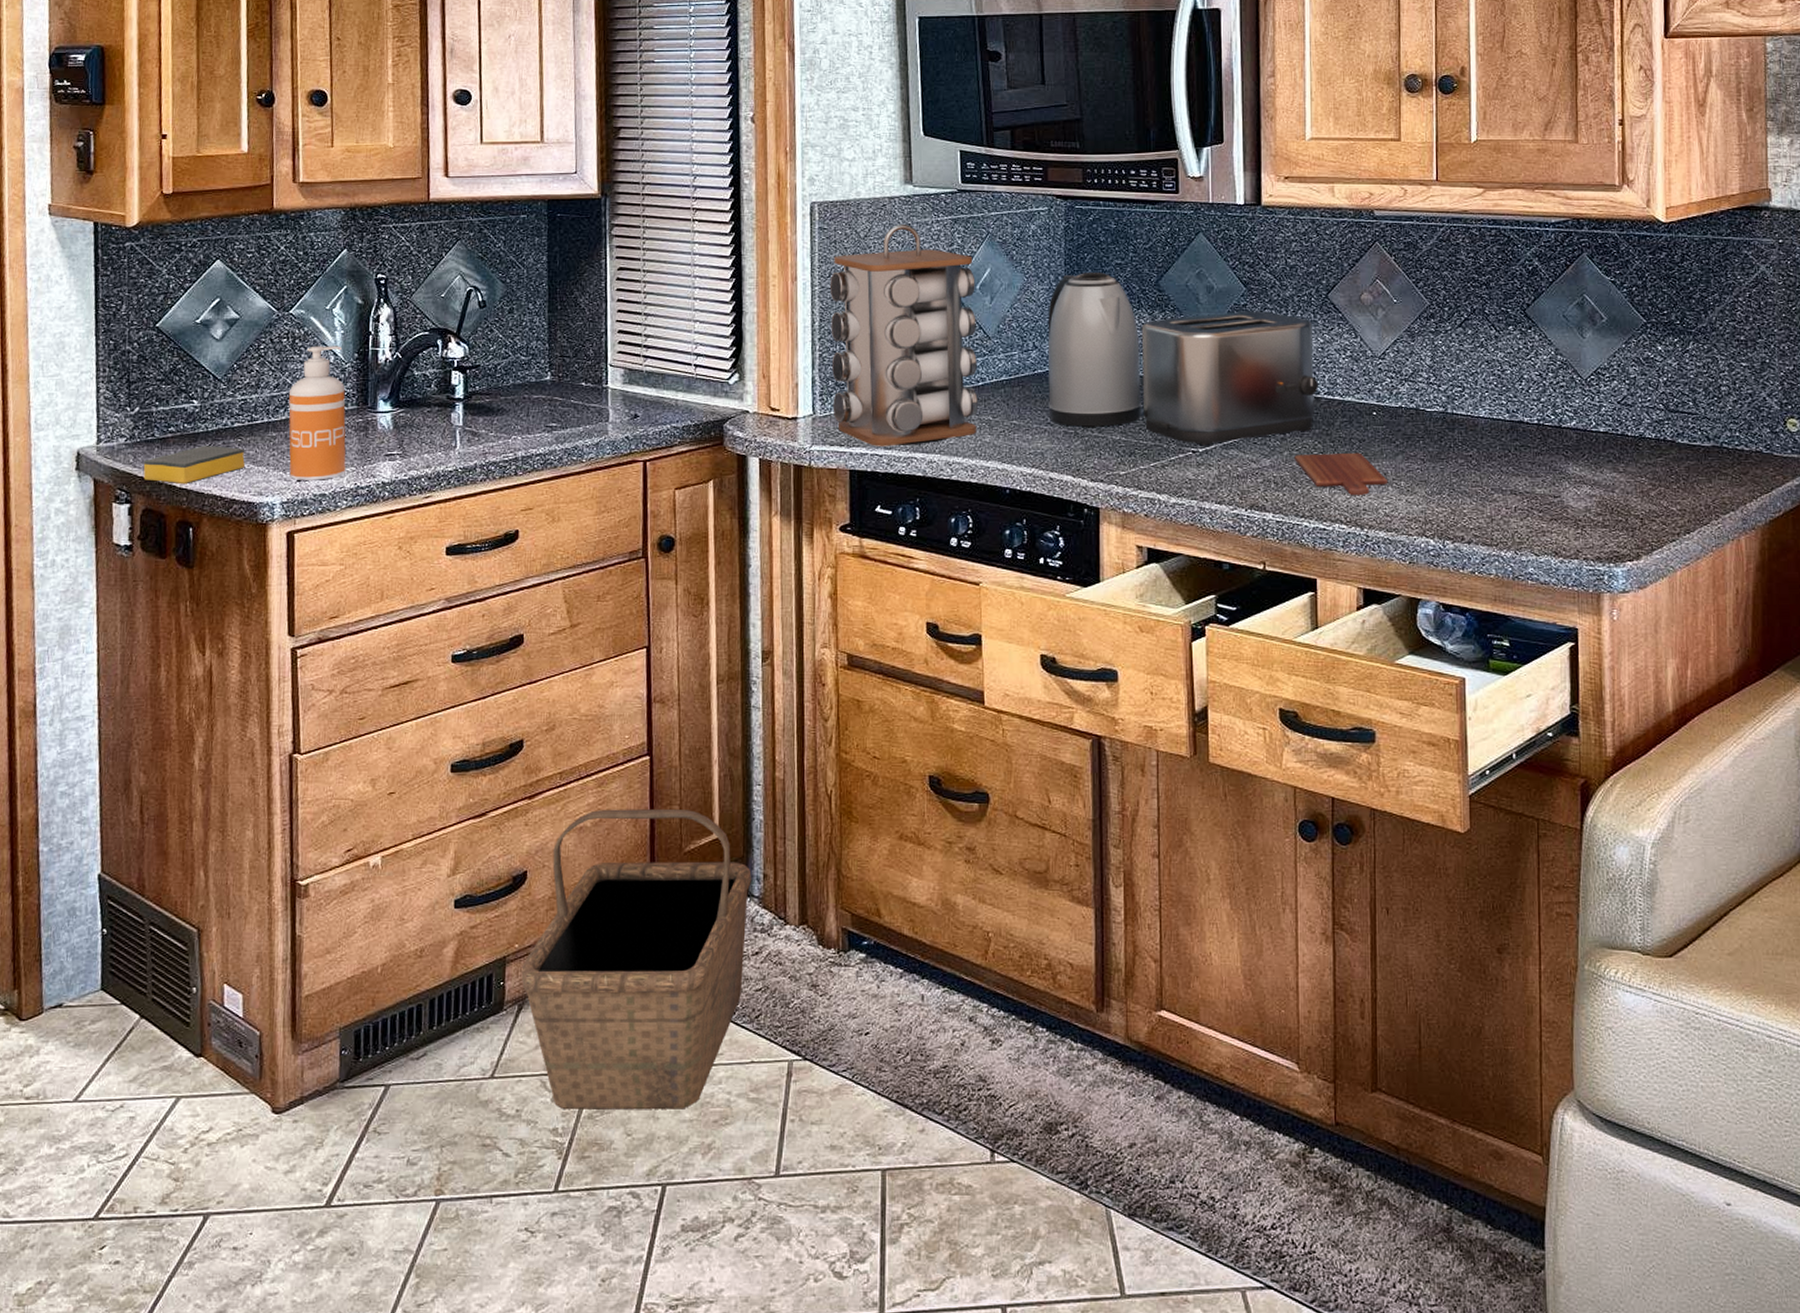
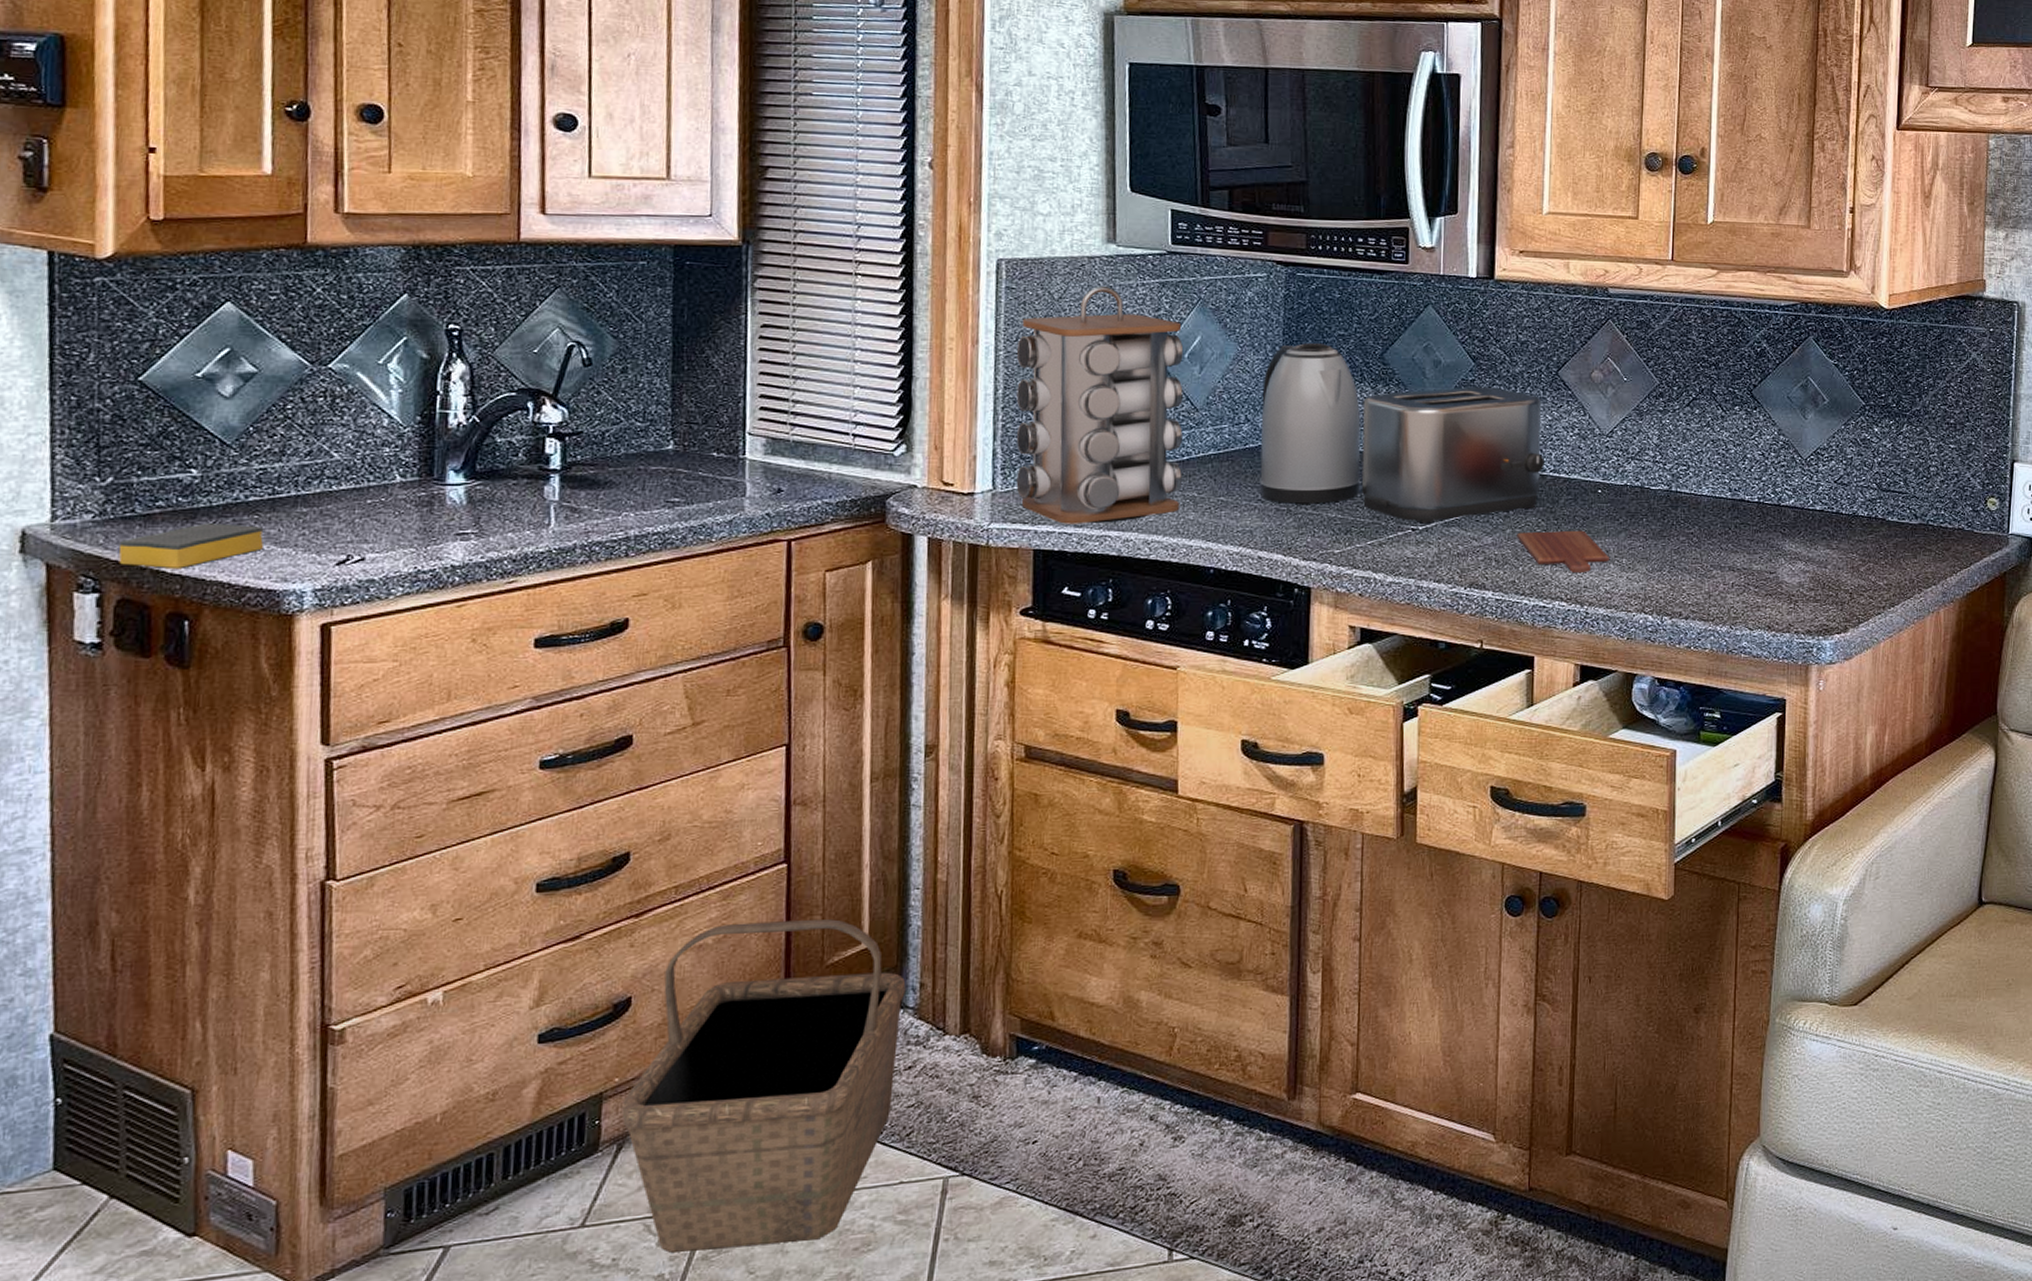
soap dispenser: present [288,345,346,482] -> none [325,406,404,565]

